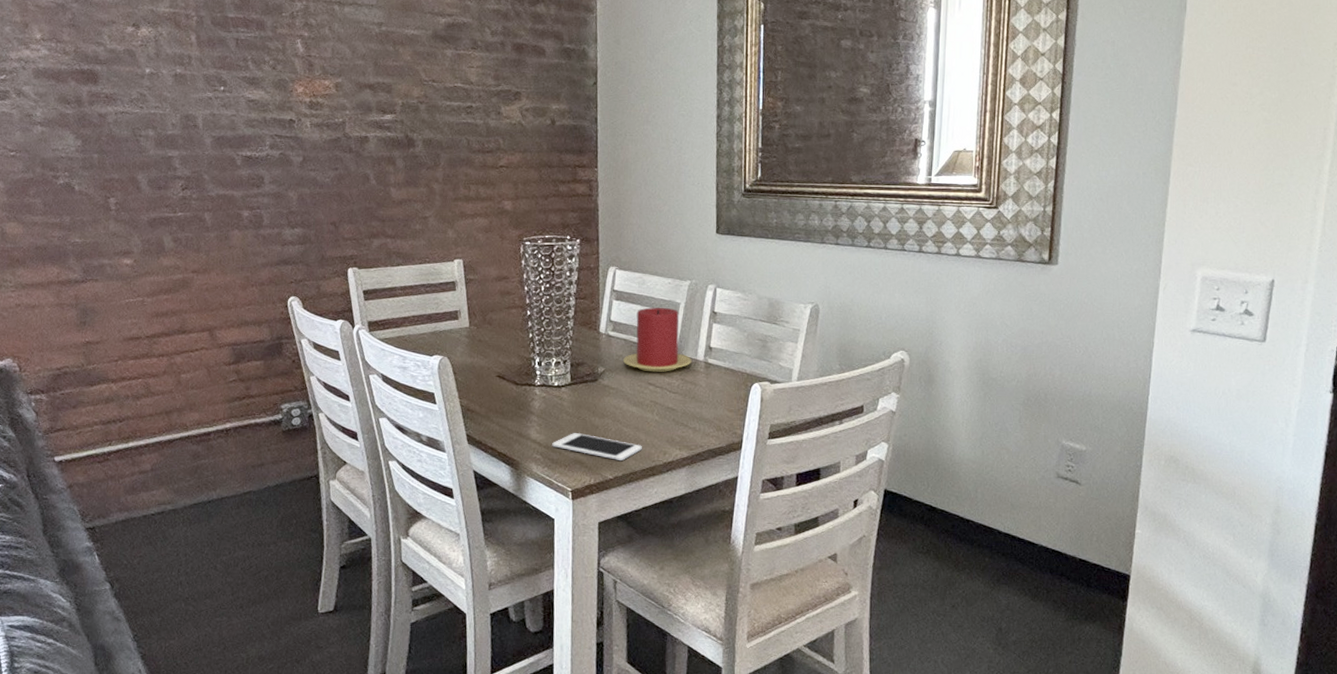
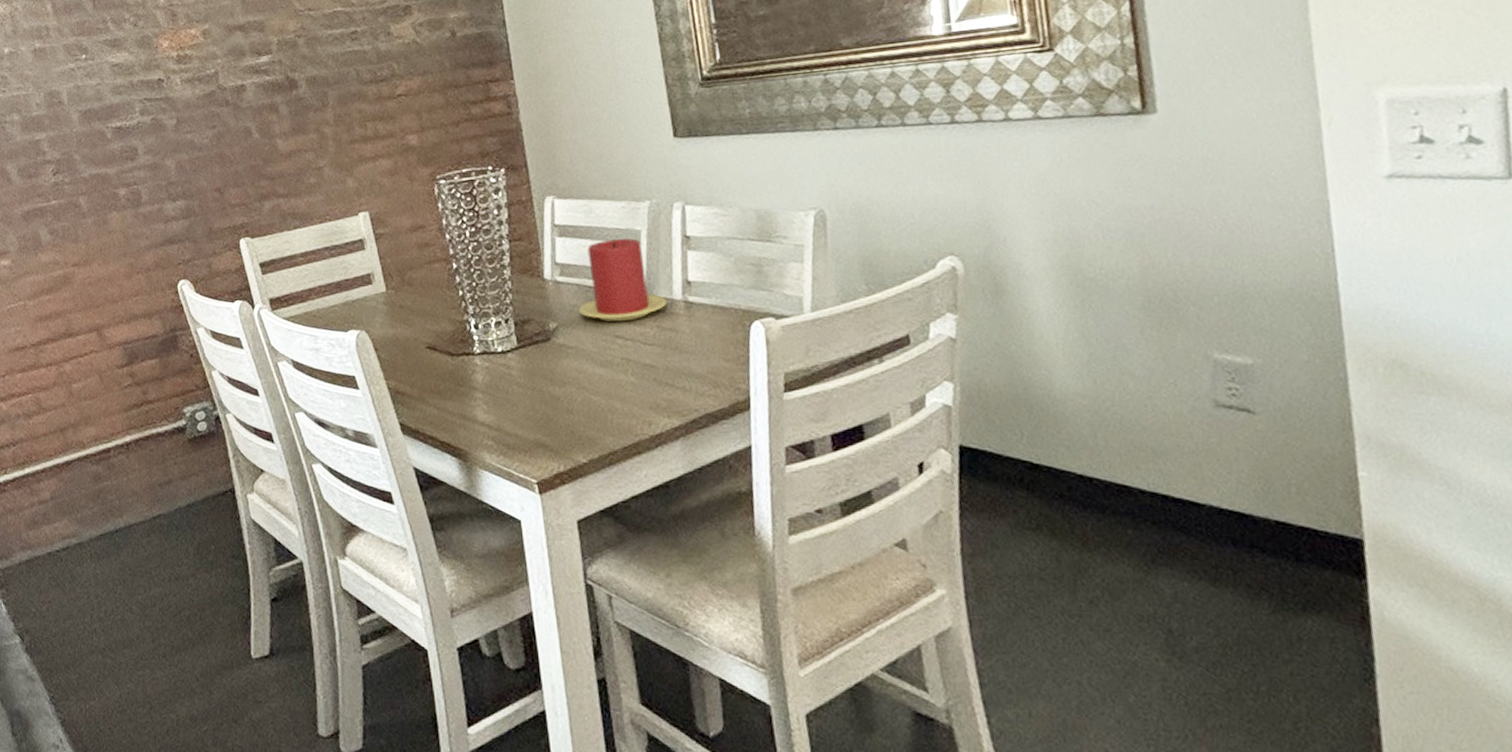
cell phone: present [552,433,642,461] -> none [505,408,620,438]

